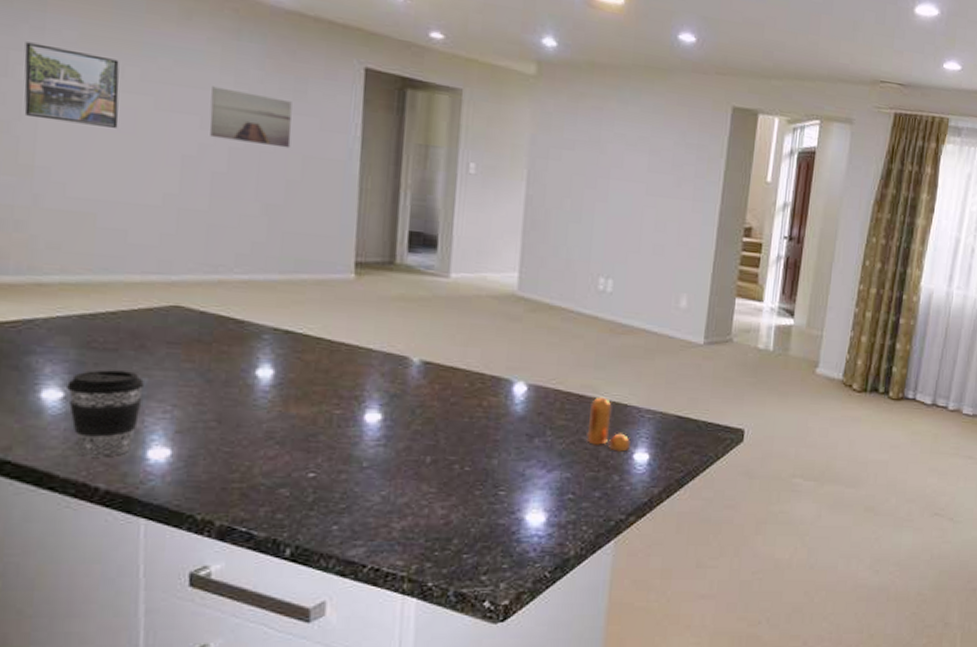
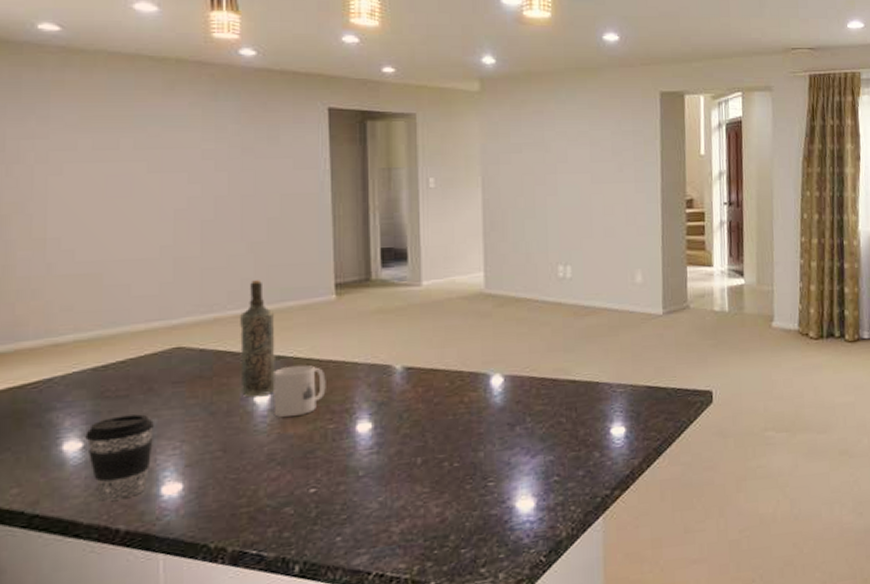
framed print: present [24,42,119,128] -> none [33,130,117,196]
wall art: present [210,86,292,148] -> none [196,144,269,190]
bottle: none [243,245,287,371] -> present [240,280,275,397]
mug: none [276,342,337,396] -> present [274,365,326,417]
pepper shaker: present [586,396,631,452] -> none [564,377,608,429]

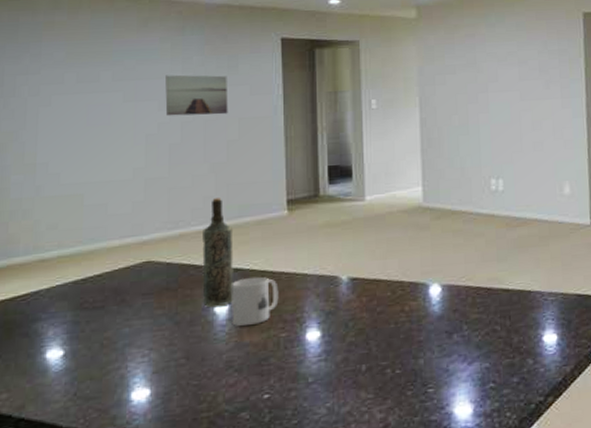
coffee cup: present [85,414,154,501] -> none [66,324,125,406]
wall art: none [196,144,269,190] -> present [165,74,228,116]

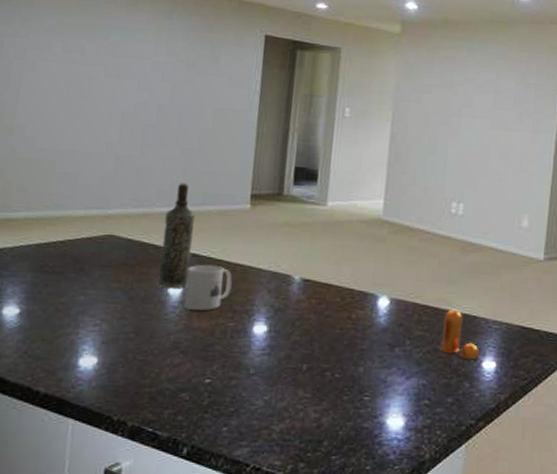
wall art: present [165,74,228,116] -> none [145,56,208,103]
pepper shaker: none [499,286,540,336] -> present [440,309,480,360]

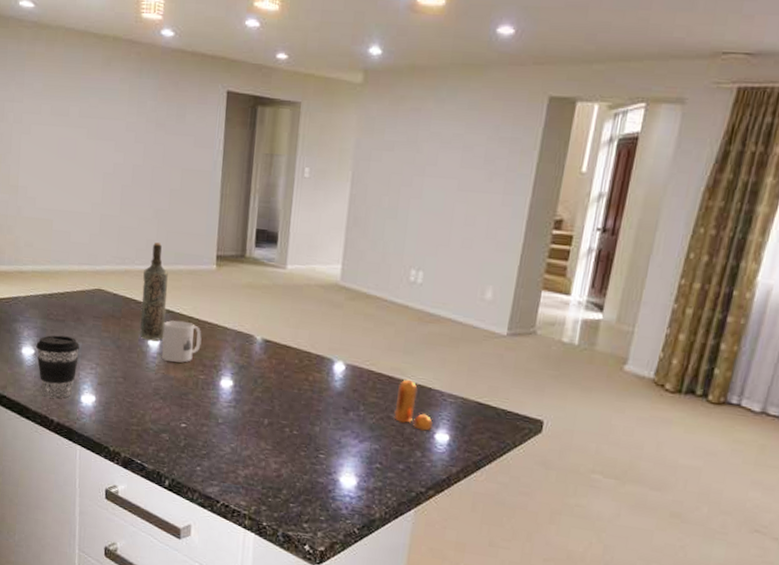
coffee cup: none [22,289,81,365] -> present [36,335,79,399]

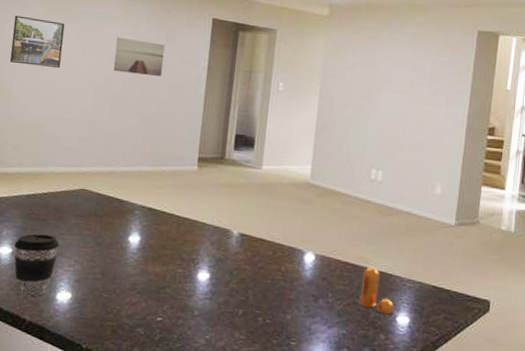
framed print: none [12,95,66,155] -> present [9,15,65,68]
wall art: none [121,117,175,163] -> present [114,37,165,77]
bottle: present [140,242,169,341] -> none [121,146,153,238]
mug: present [161,320,202,363] -> none [141,217,182,258]

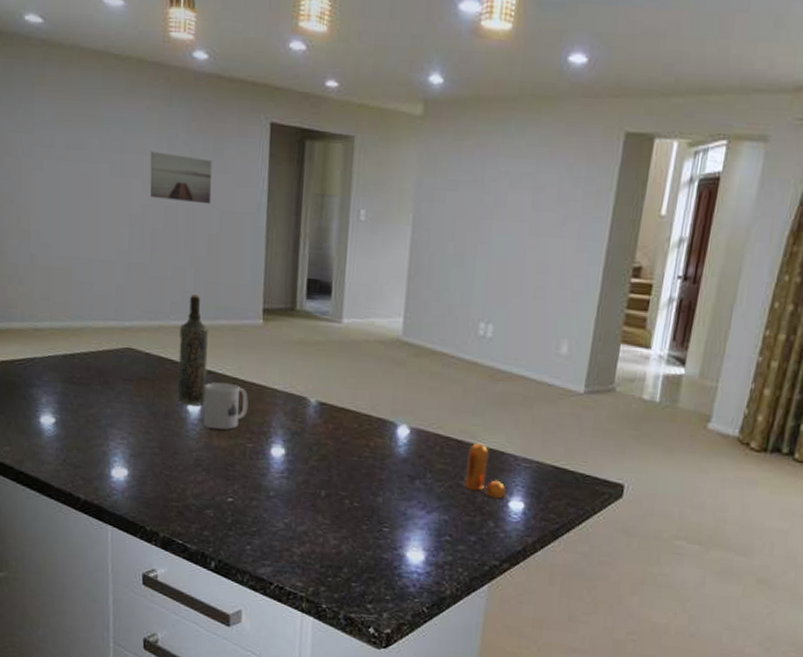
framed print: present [9,15,65,68] -> none [20,124,85,194]
coffee cup: present [14,234,59,297] -> none [57,401,108,473]
bottle: none [121,146,153,238] -> present [178,294,209,406]
mug: none [141,217,182,258] -> present [203,382,249,430]

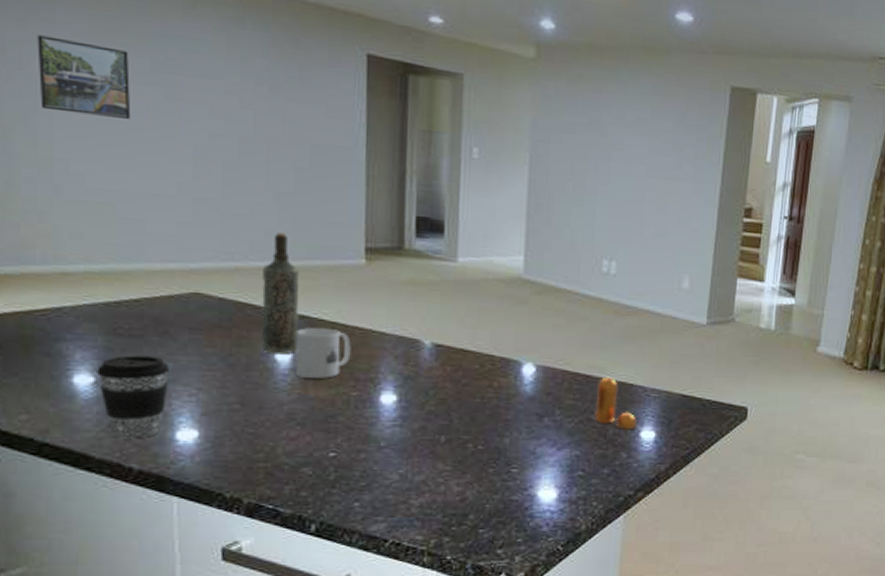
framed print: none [20,124,85,194] -> present [37,35,131,119]
coffee cup: none [57,401,108,473] -> present [97,355,169,439]
wall art: present [150,151,212,205] -> none [219,75,298,136]

